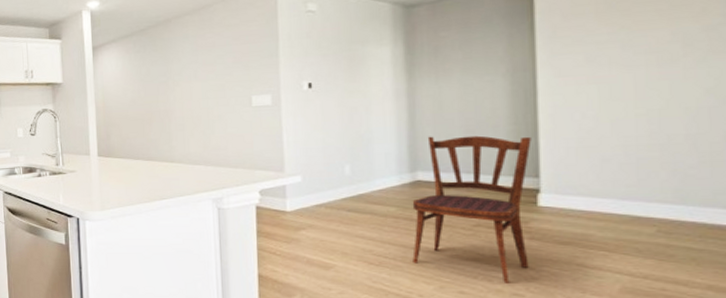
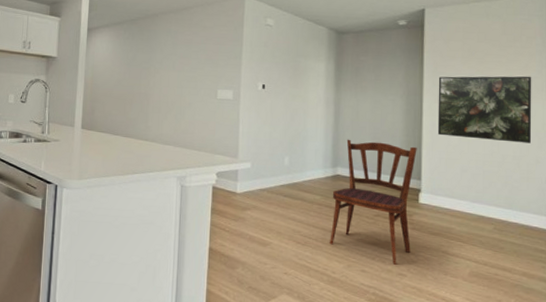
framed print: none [559,23,717,119] -> present [437,76,532,143]

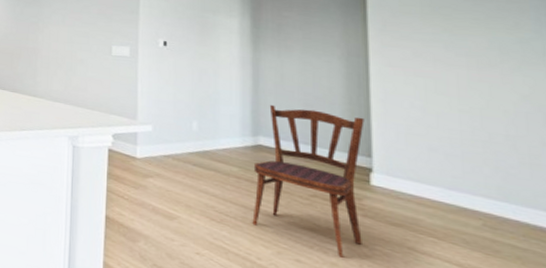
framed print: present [437,76,532,143] -> none [389,35,533,121]

